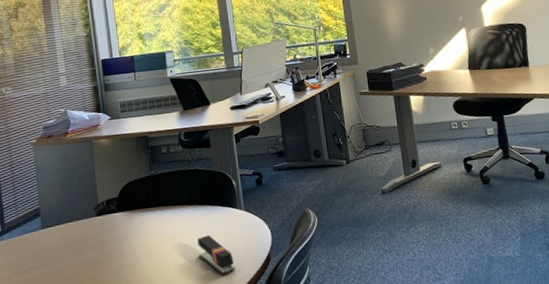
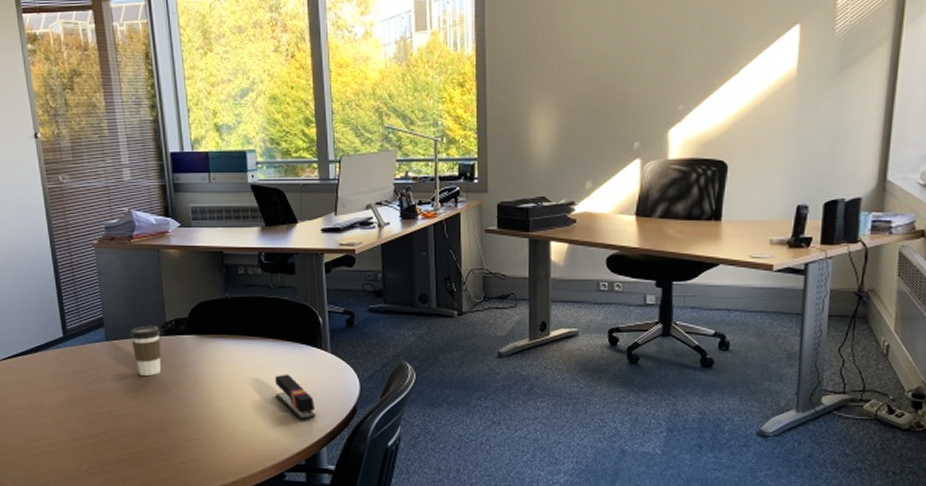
coffee cup: none [65,208,94,257] -> present [130,325,161,376]

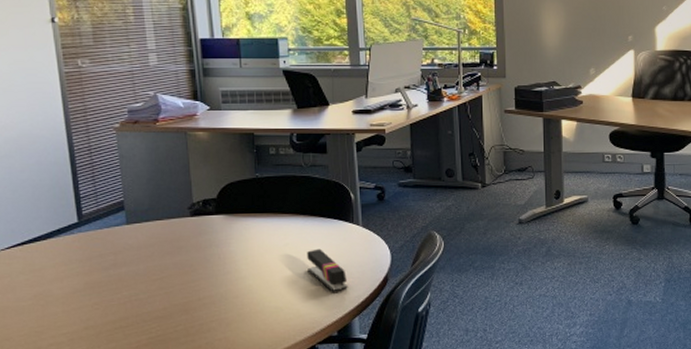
coffee cup: present [130,325,161,376] -> none [153,207,188,257]

